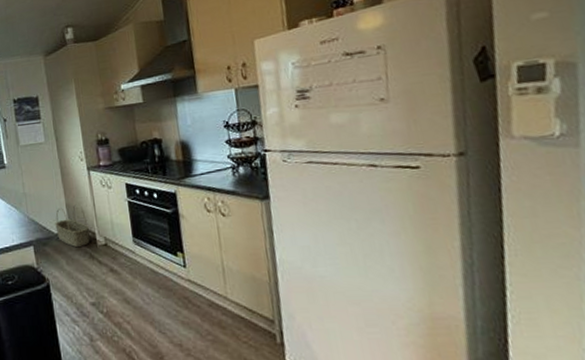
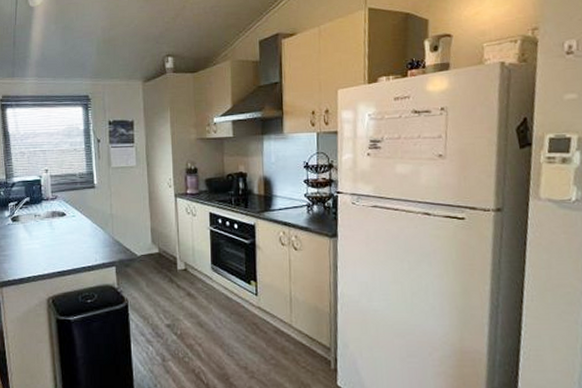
basket: present [55,204,90,247] -> none [139,228,171,270]

